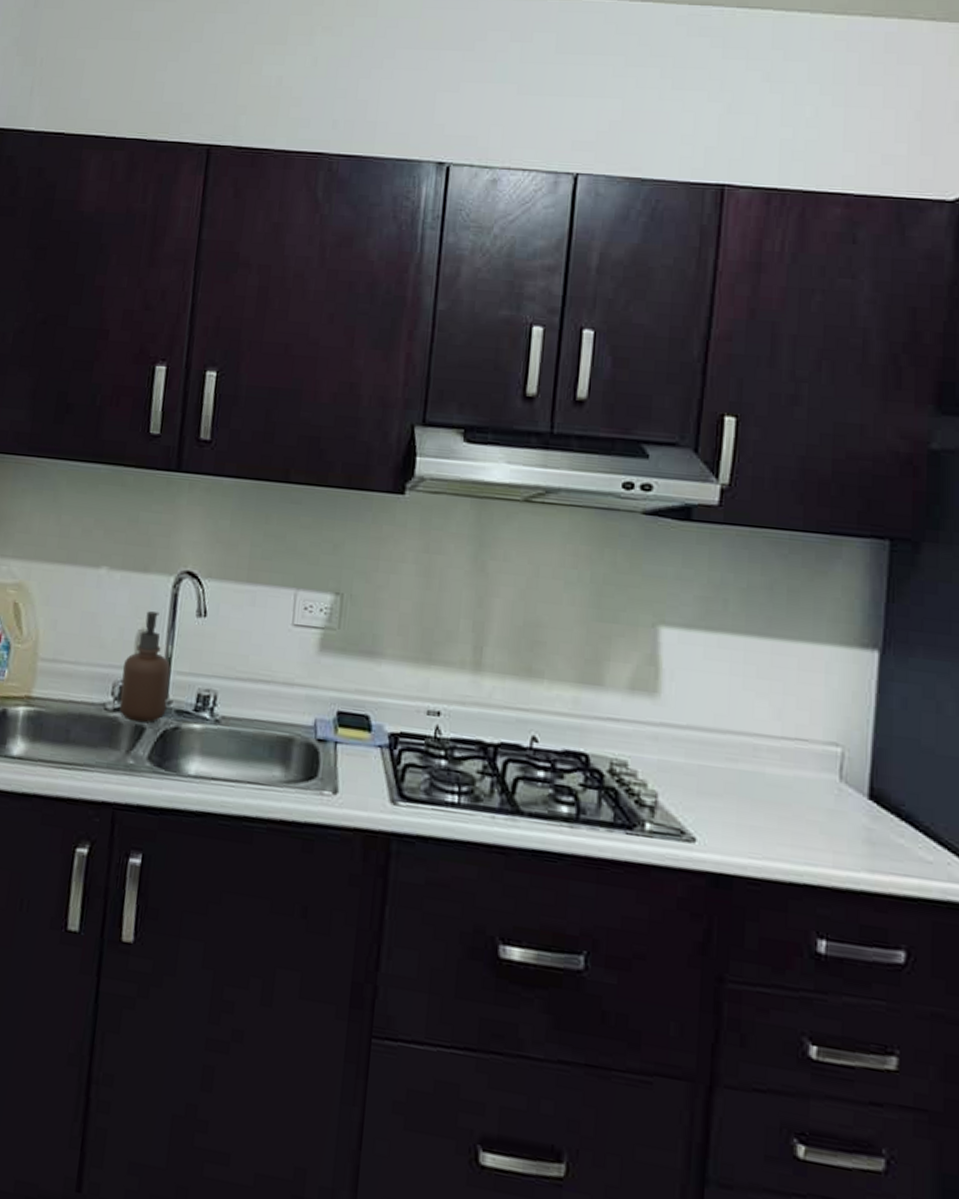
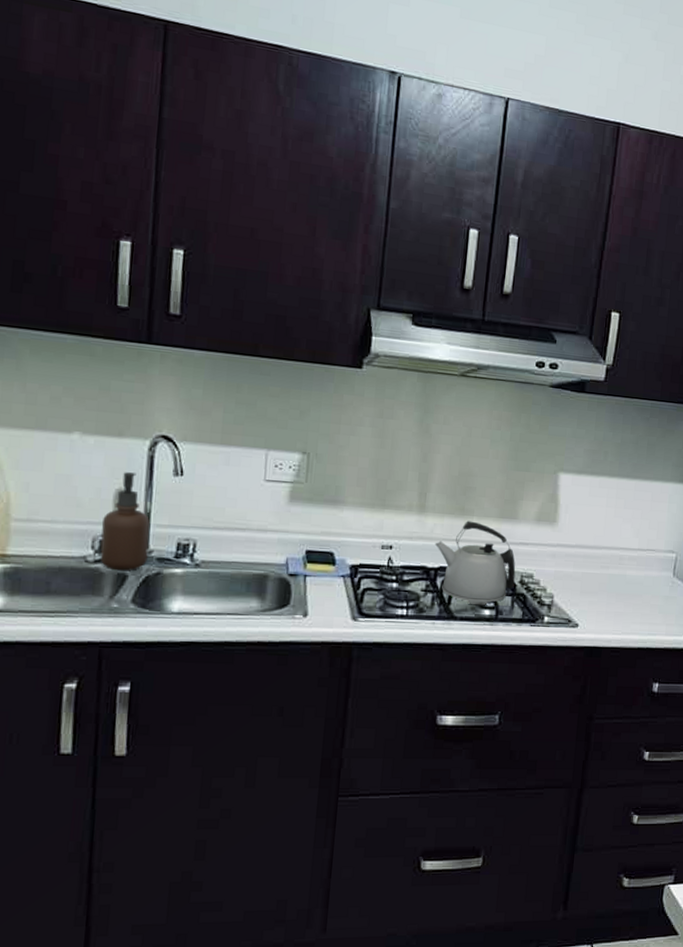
kettle: none [493,685,603,800] -> present [434,521,516,606]

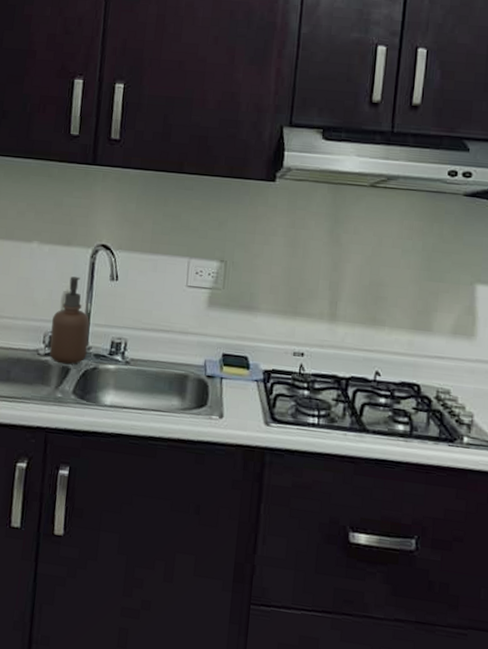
kettle: present [434,521,516,606] -> none [346,331,431,420]

